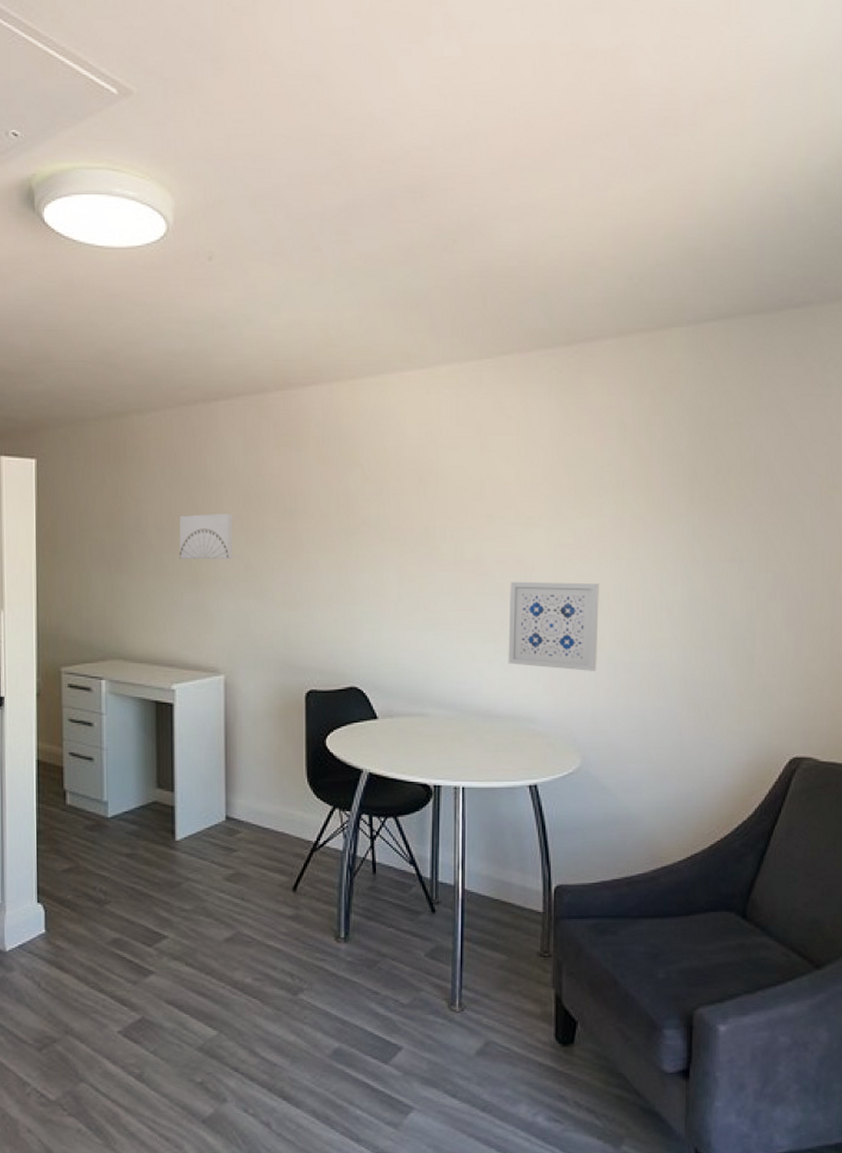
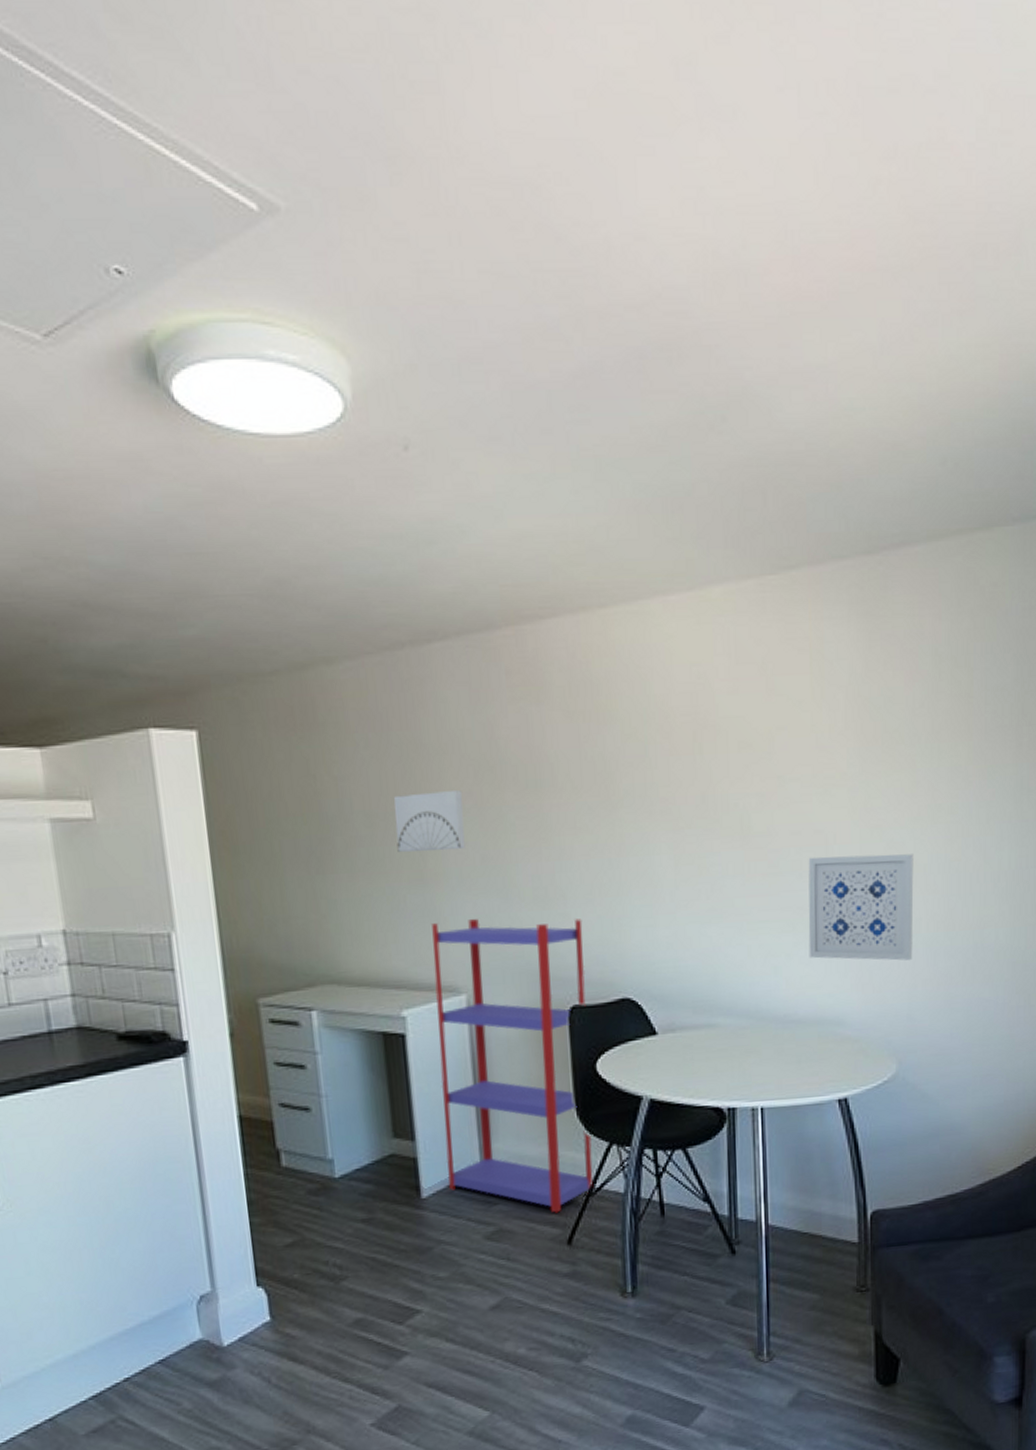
shelving unit: none [198,615,322,863] -> present [432,919,593,1213]

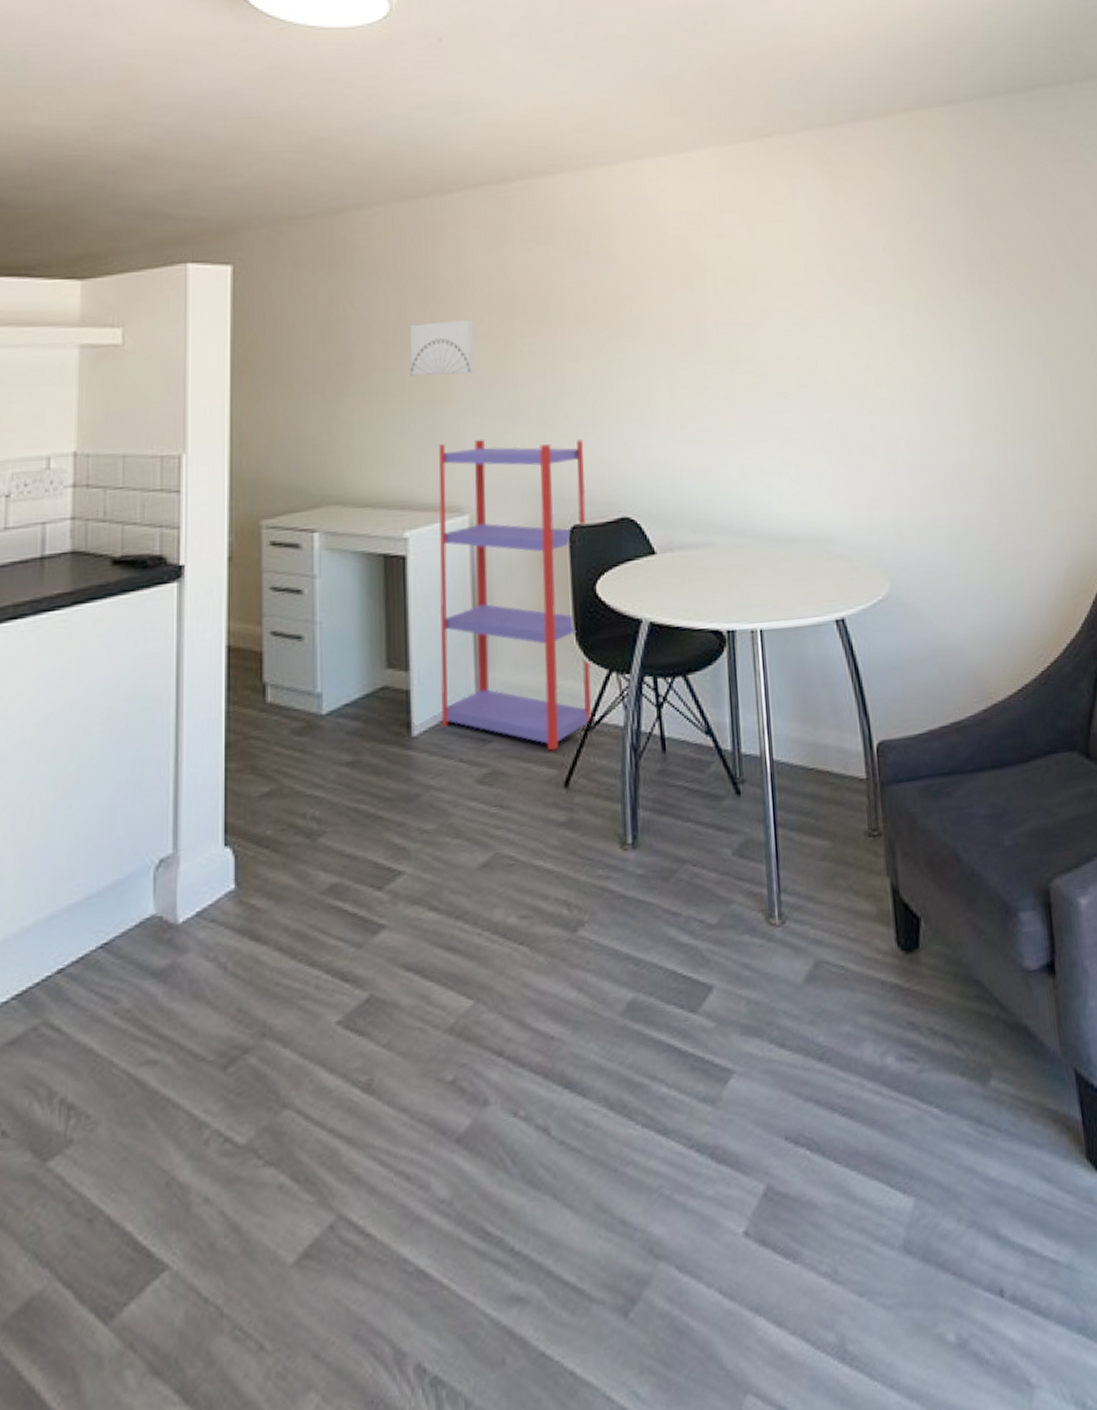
wall art: present [808,854,914,961] -> none [793,378,896,479]

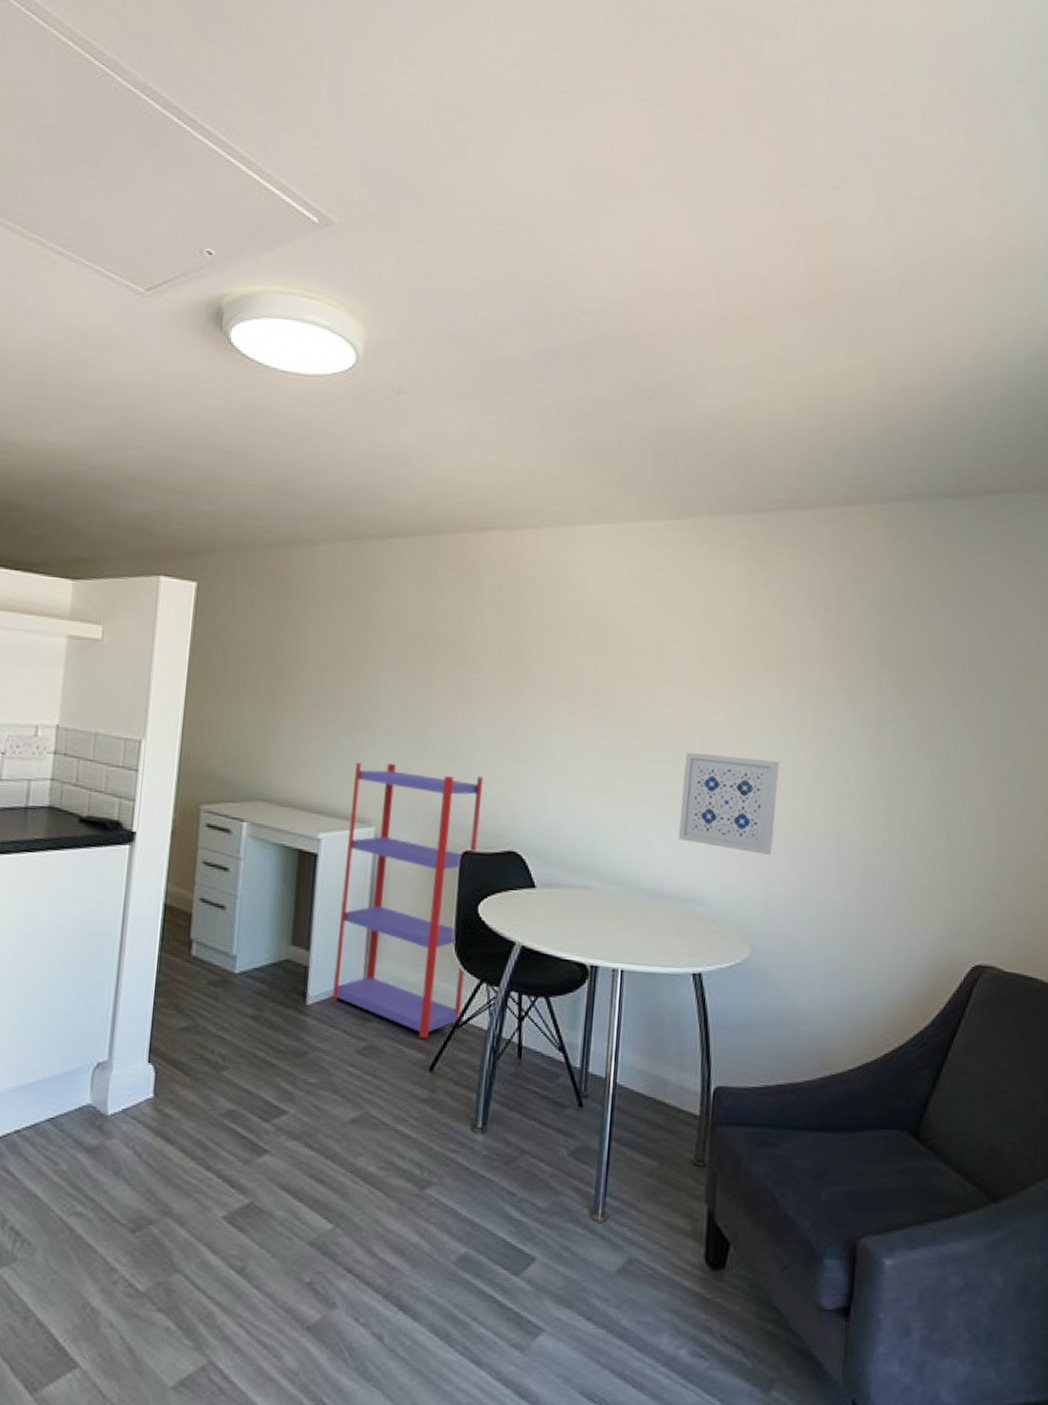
wall art: present [409,320,475,377] -> none [338,653,400,705]
wall art: none [793,378,896,479] -> present [678,752,779,855]

